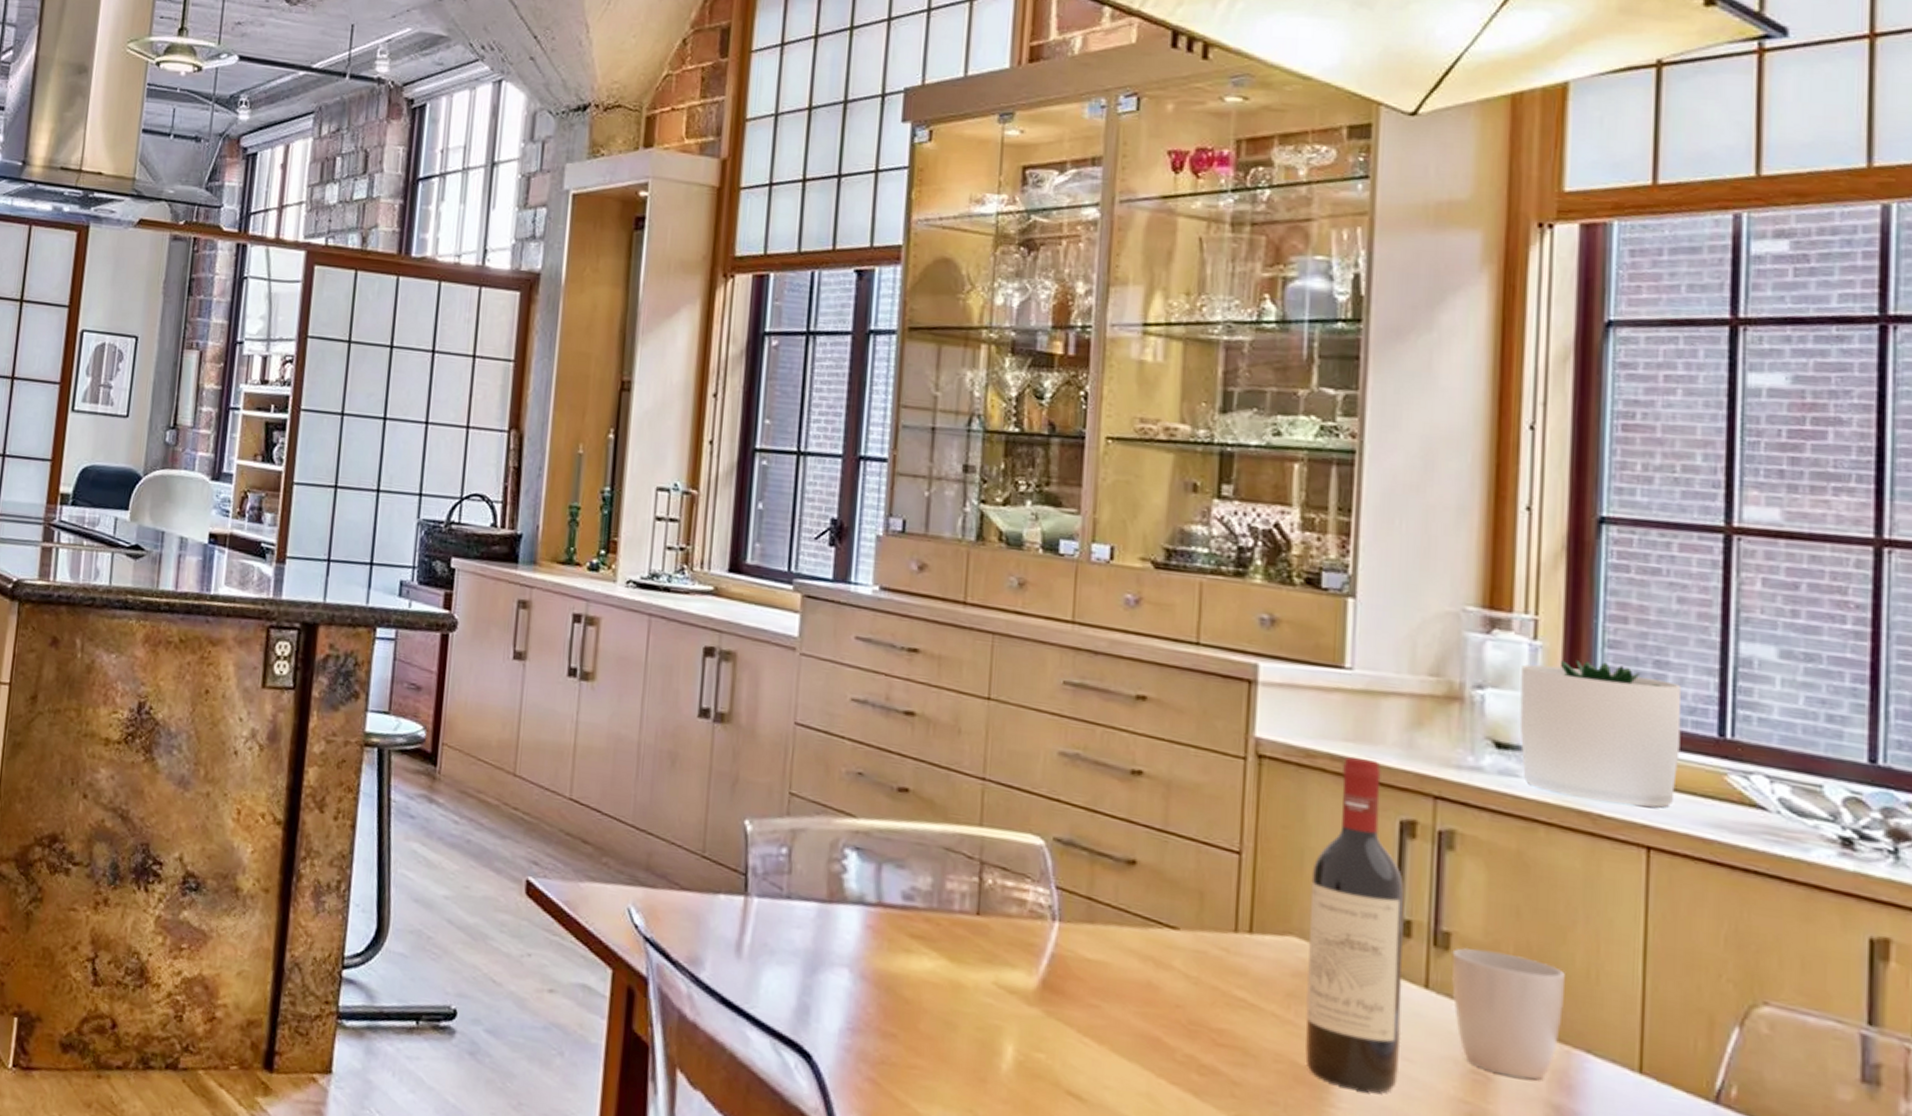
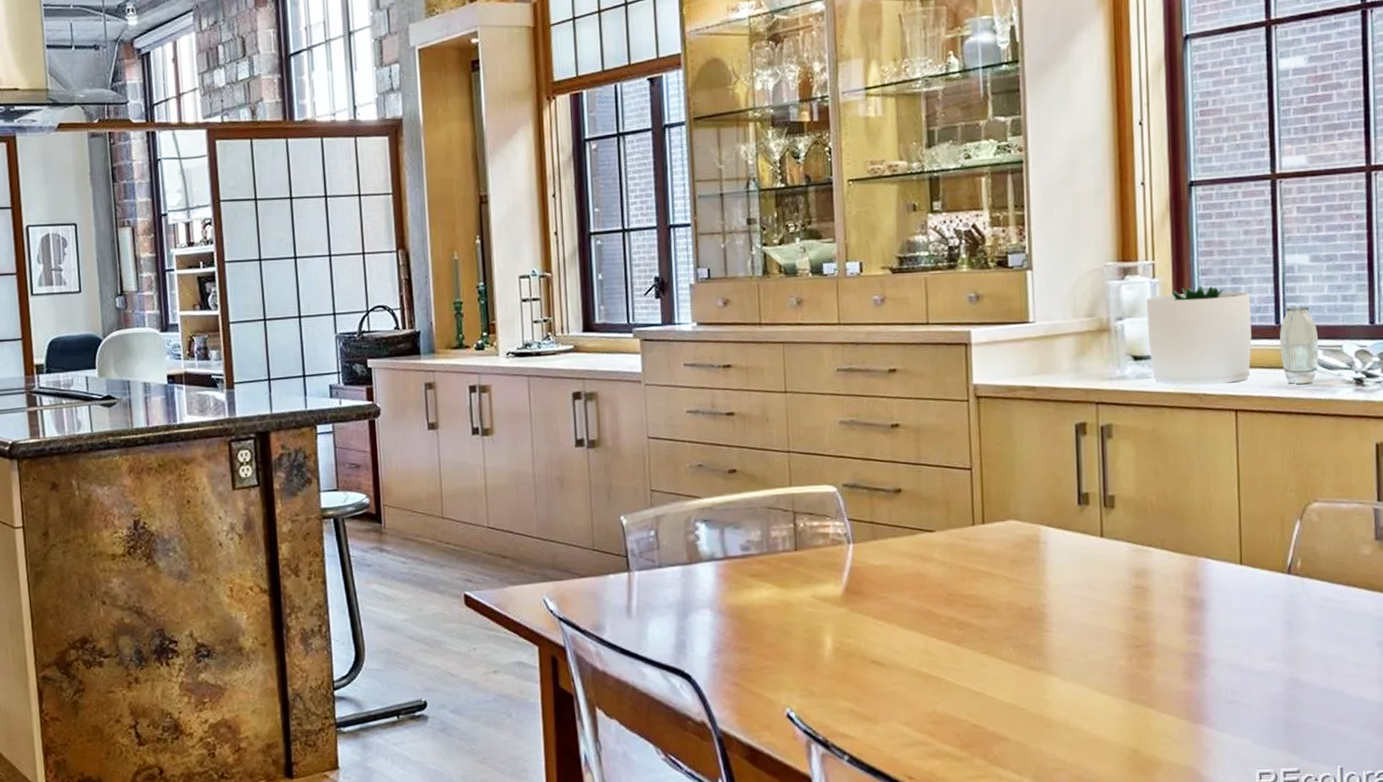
wine bottle: present [1305,757,1405,1093] -> none [1020,385,1089,616]
cup: present [1451,947,1566,1081] -> none [1116,502,1191,585]
vase: none [1722,715,1786,831] -> present [1279,306,1319,384]

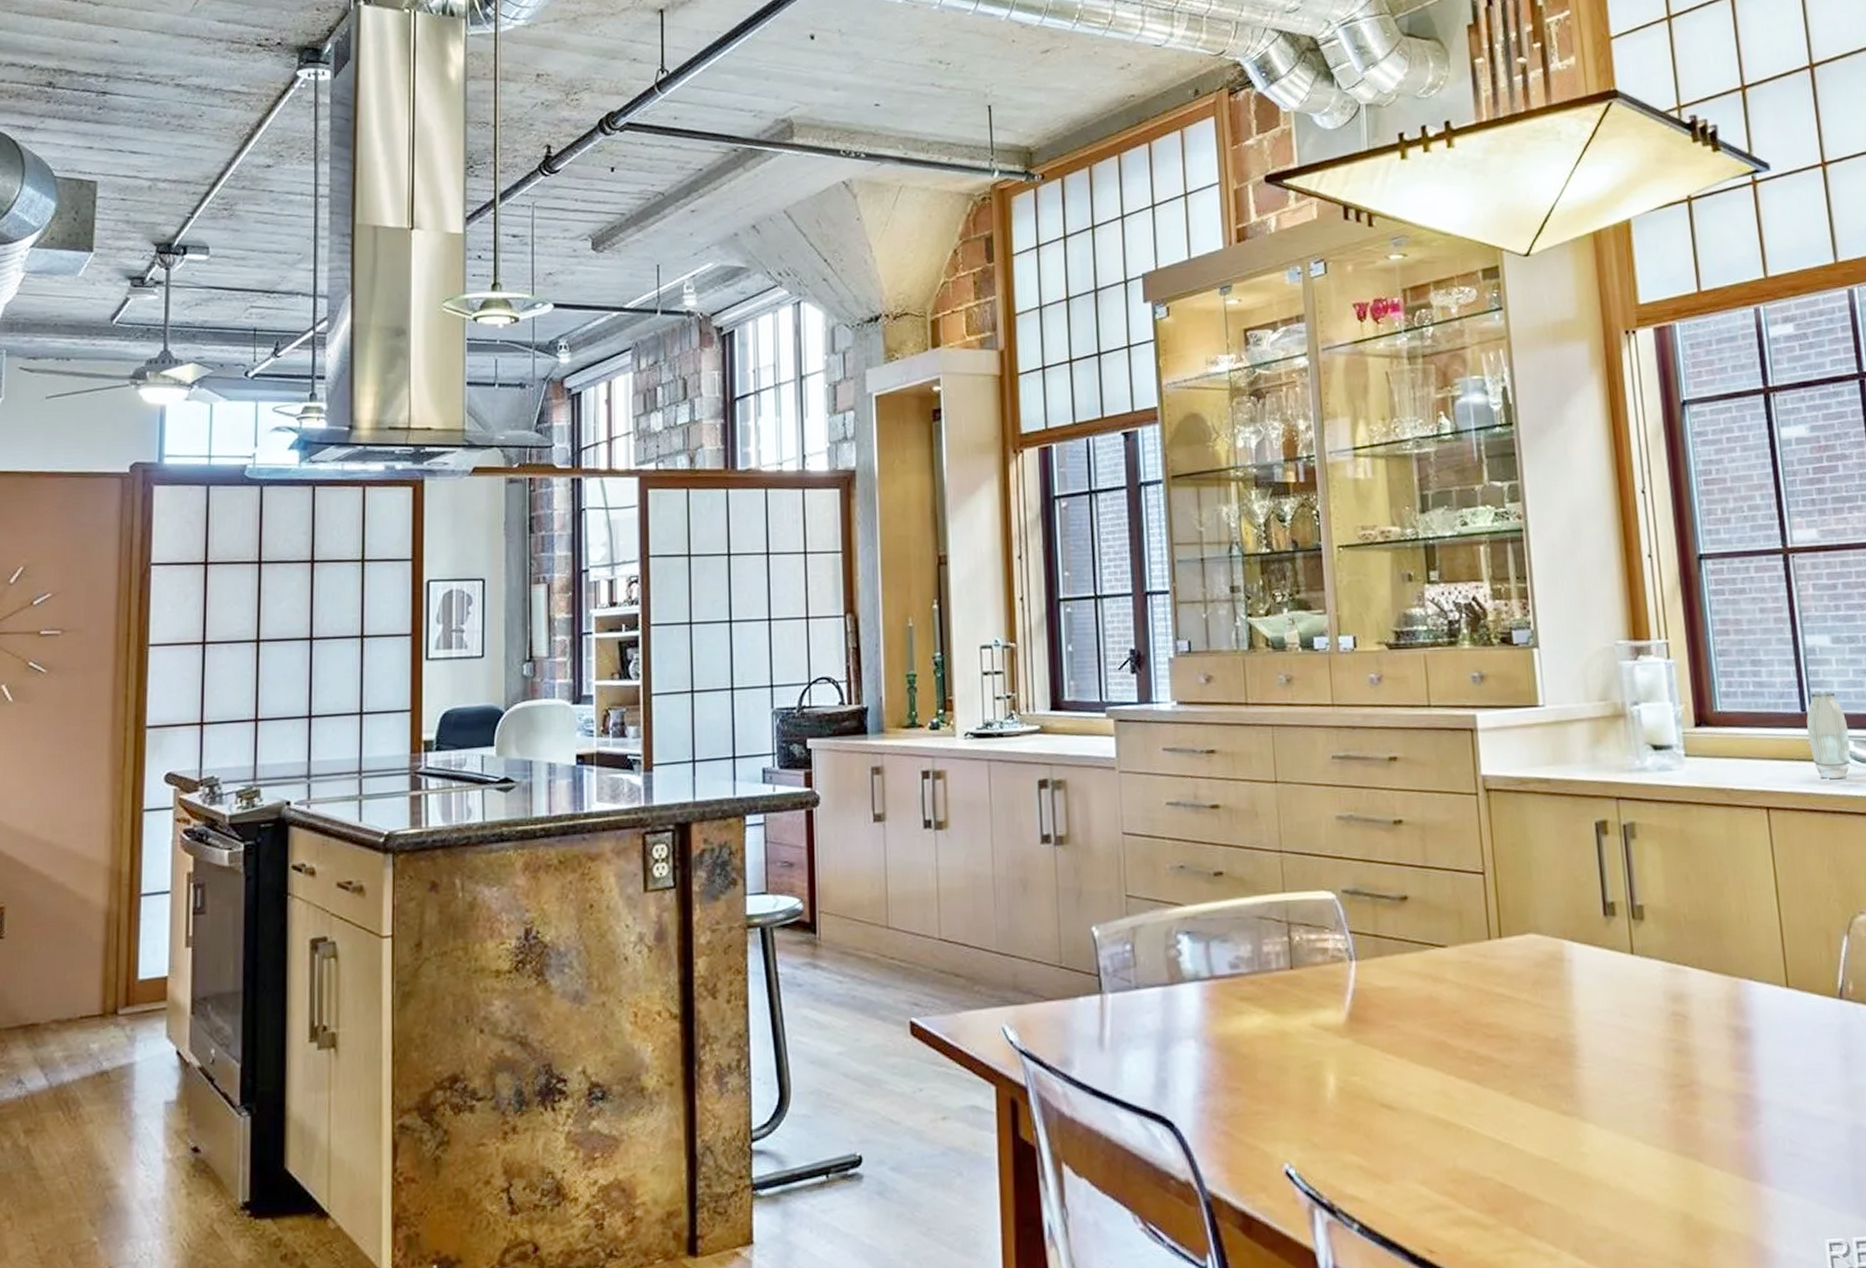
planter: present [1146,286,1252,385] -> none [1662,668,1780,779]

